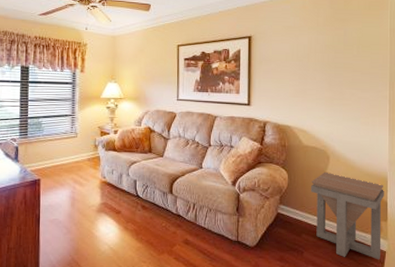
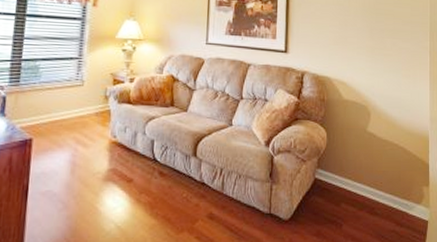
side table: present [311,172,384,260] -> none [351,130,426,231]

